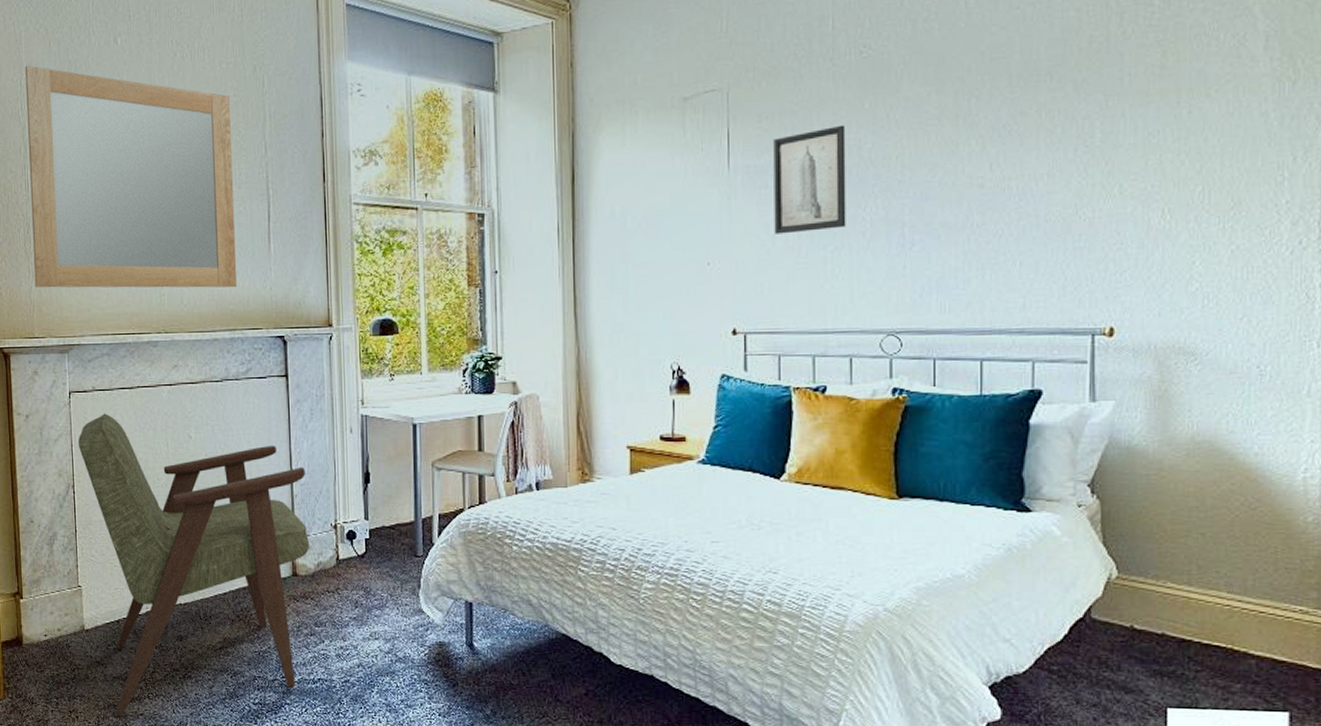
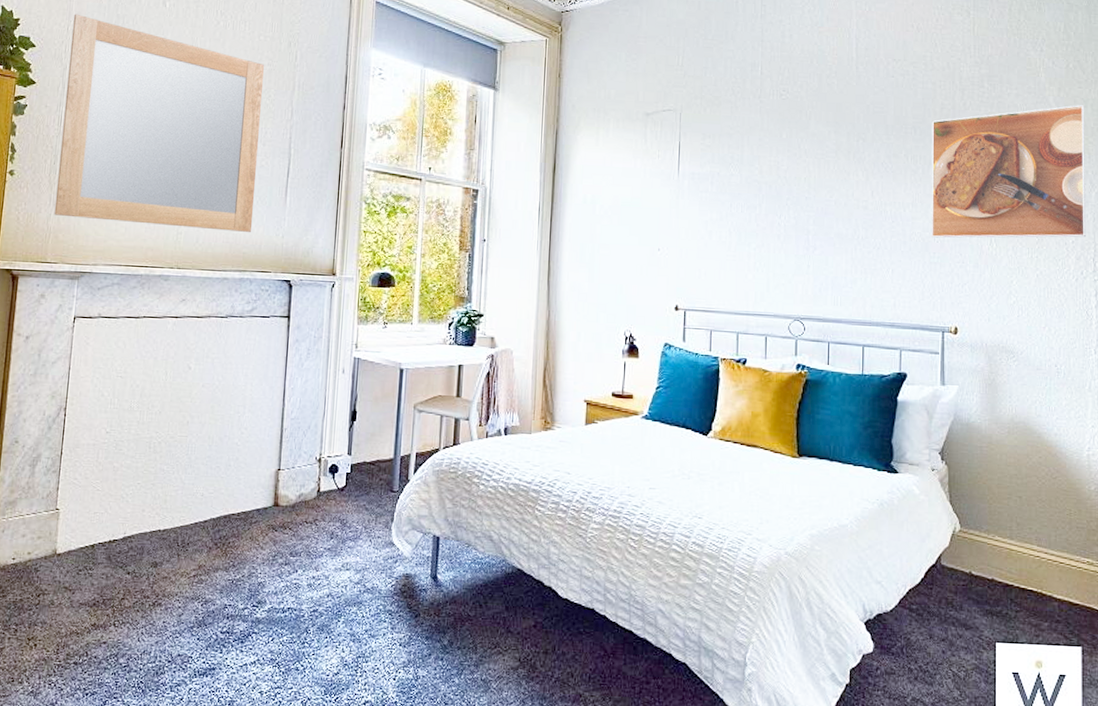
armchair: present [78,413,310,717] -> none [76,340,297,646]
wall art: present [773,124,846,234] -> none [711,149,768,231]
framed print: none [1075,11,1310,215] -> present [931,105,1087,238]

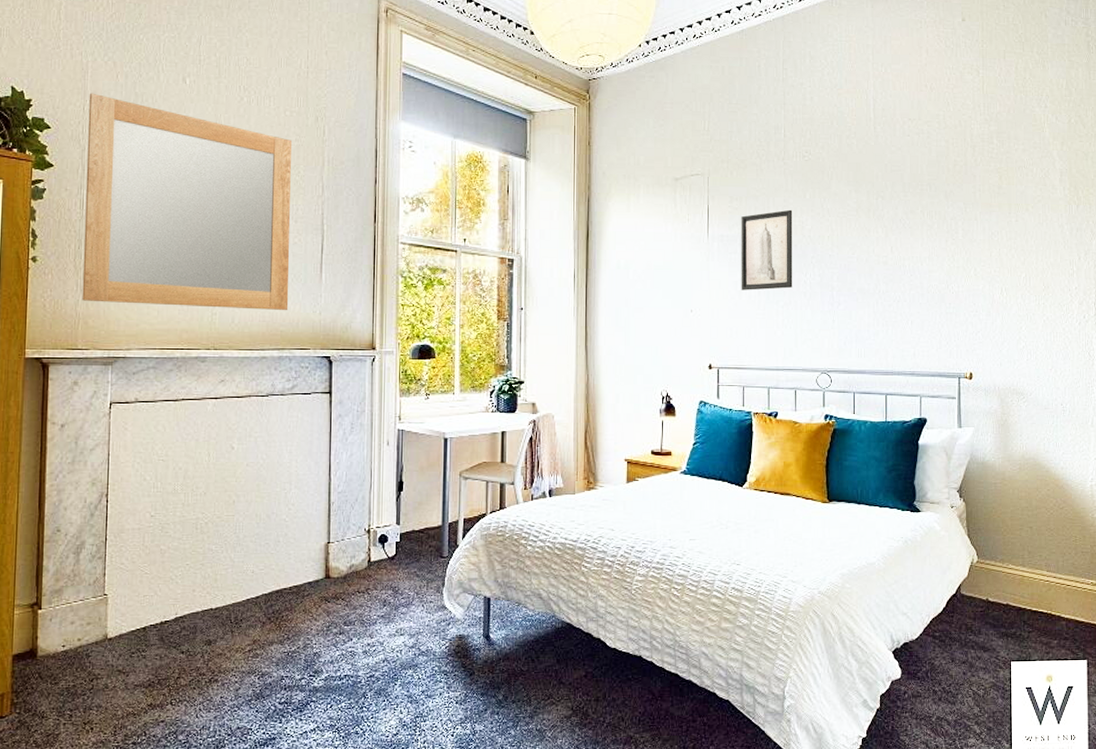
wall art: none [711,149,768,231] -> present [741,209,793,291]
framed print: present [931,105,1087,238] -> none [945,158,1088,289]

